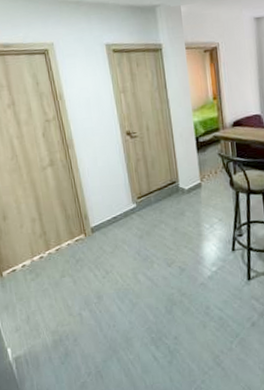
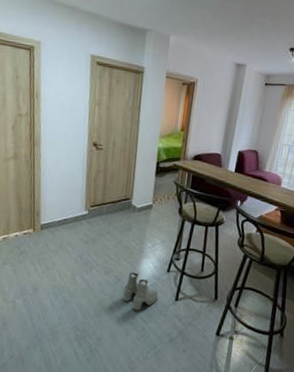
boots: none [190,258,229,300] -> present [122,272,158,311]

